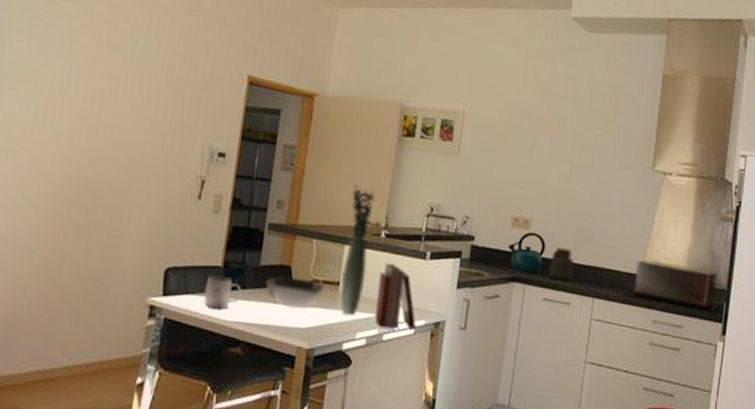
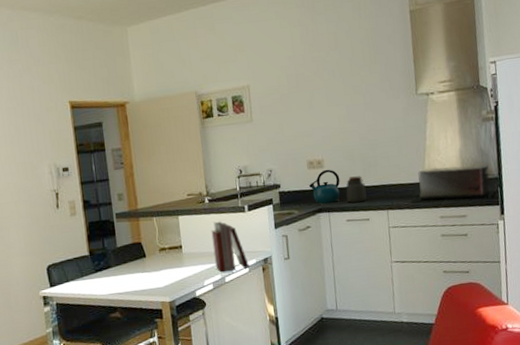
mug: present [204,276,242,310] -> none [80,262,109,288]
bowl: present [265,276,325,309] -> none [124,249,172,274]
vase: present [340,185,376,317] -> none [174,167,203,271]

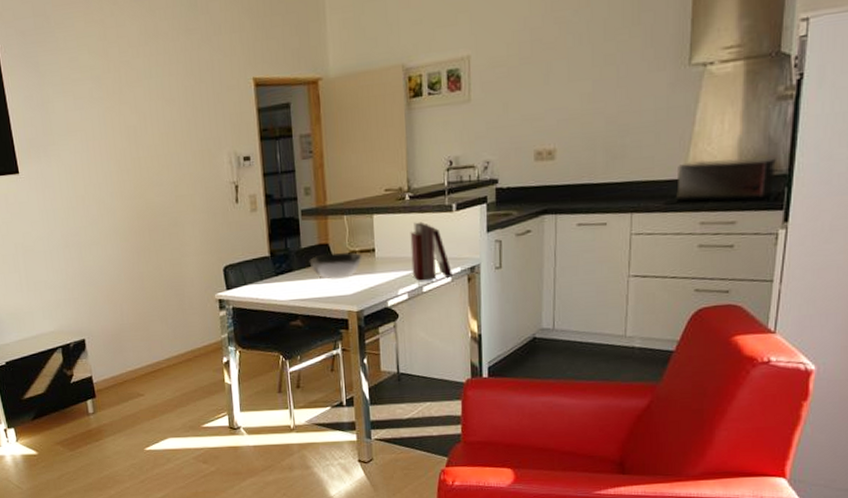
bowl: none [124,249,172,274] -> present [309,252,362,280]
kettle: present [309,169,340,204] -> none [534,161,574,204]
jar: present [346,176,367,203] -> none [579,170,608,204]

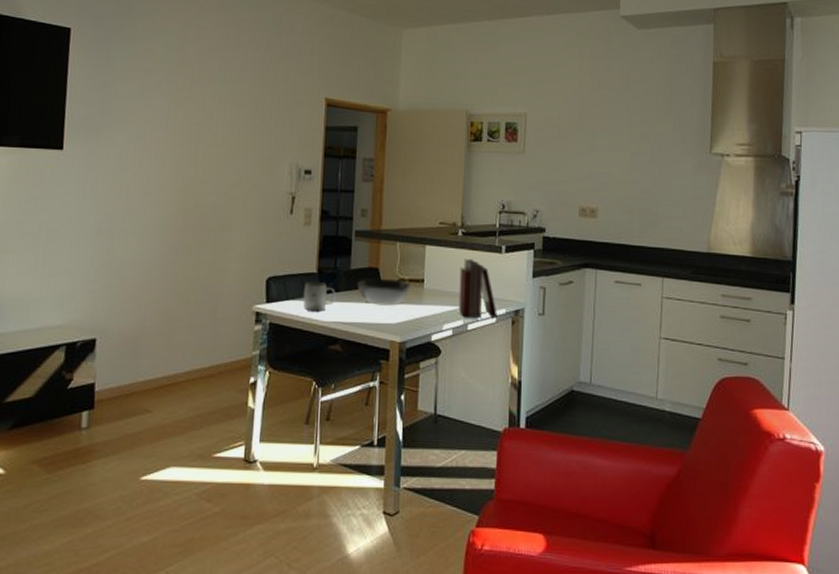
mug: none [259,264,291,293] -> present [303,282,336,311]
toaster: present [676,156,777,202] -> none [701,237,784,282]

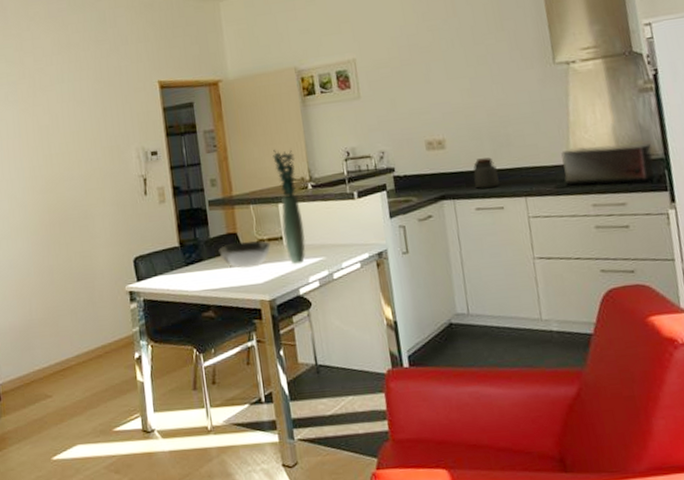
mug: present [303,282,336,311] -> none [169,254,201,284]
vase: none [425,190,451,310] -> present [273,150,306,265]
books: present [458,258,497,318] -> none [315,209,361,268]
jar: none [617,233,642,264] -> present [473,157,500,189]
toaster: none [701,237,784,282] -> present [561,142,655,186]

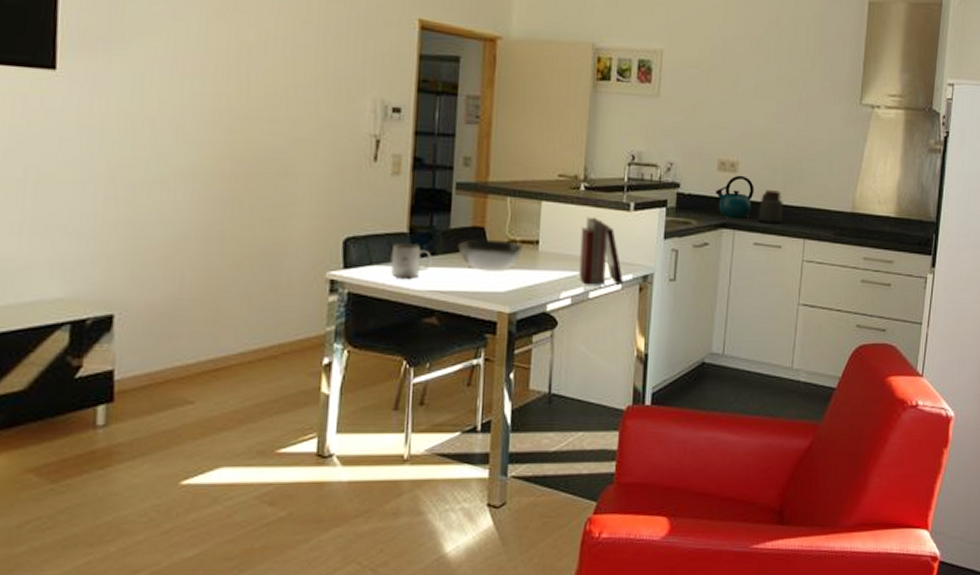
mug: none [169,254,201,284] -> present [390,243,432,279]
vase: present [273,150,306,265] -> none [540,136,573,276]
books: none [315,209,361,268] -> present [579,217,623,285]
kettle: none [429,150,466,190] -> present [716,175,755,219]
toaster: present [561,142,655,186] -> none [844,196,928,244]

